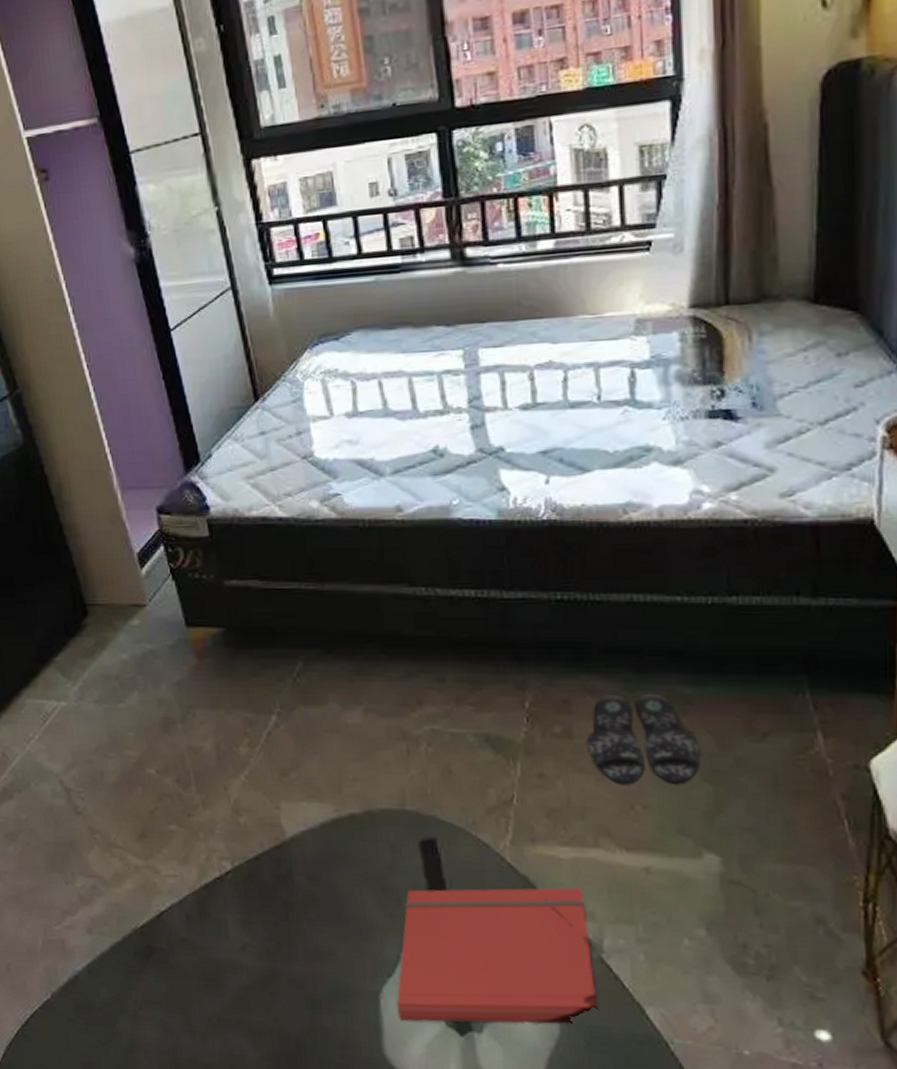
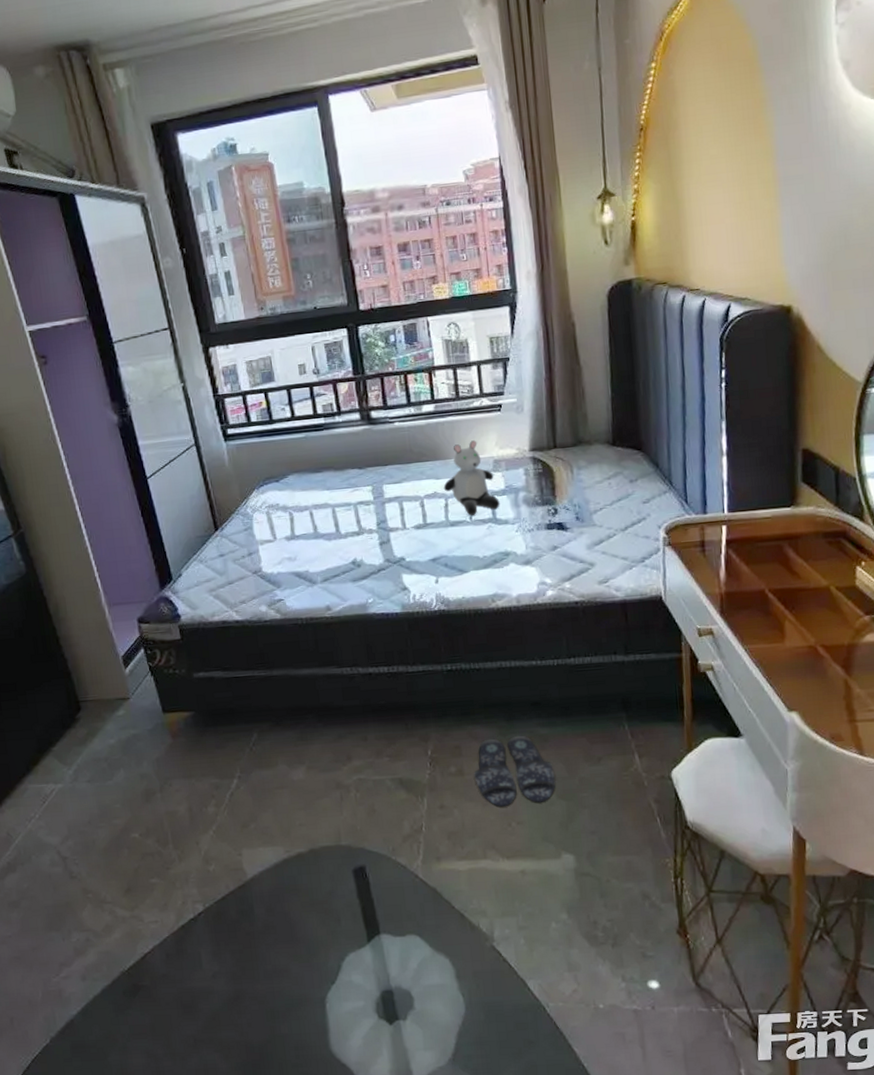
book: present [396,887,598,1024] -> none [339,892,492,1019]
stuffed animal: none [562,291,642,395] -> present [443,440,500,516]

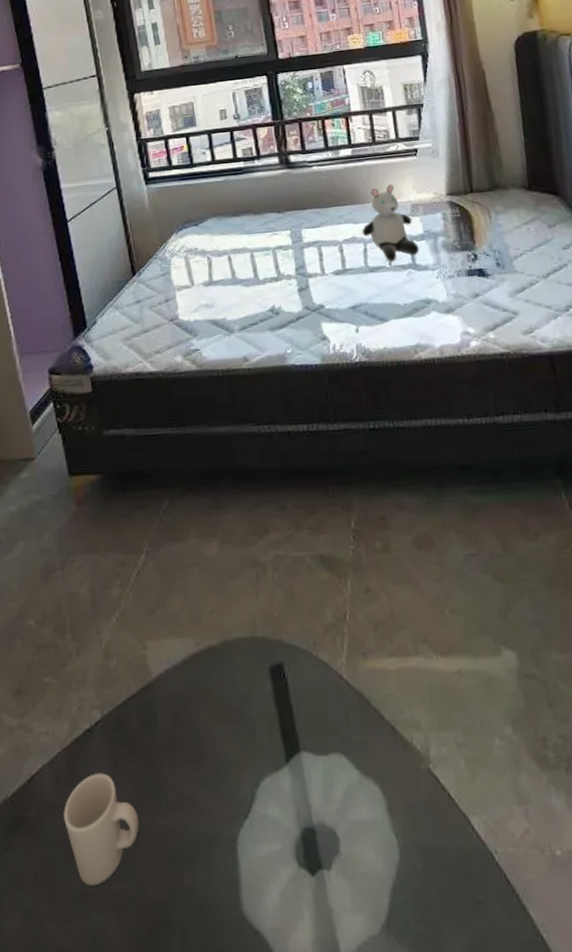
mug: none [174,951,241,1034] -> present [64,773,139,886]
slippers: present [474,735,555,808] -> none [401,504,491,591]

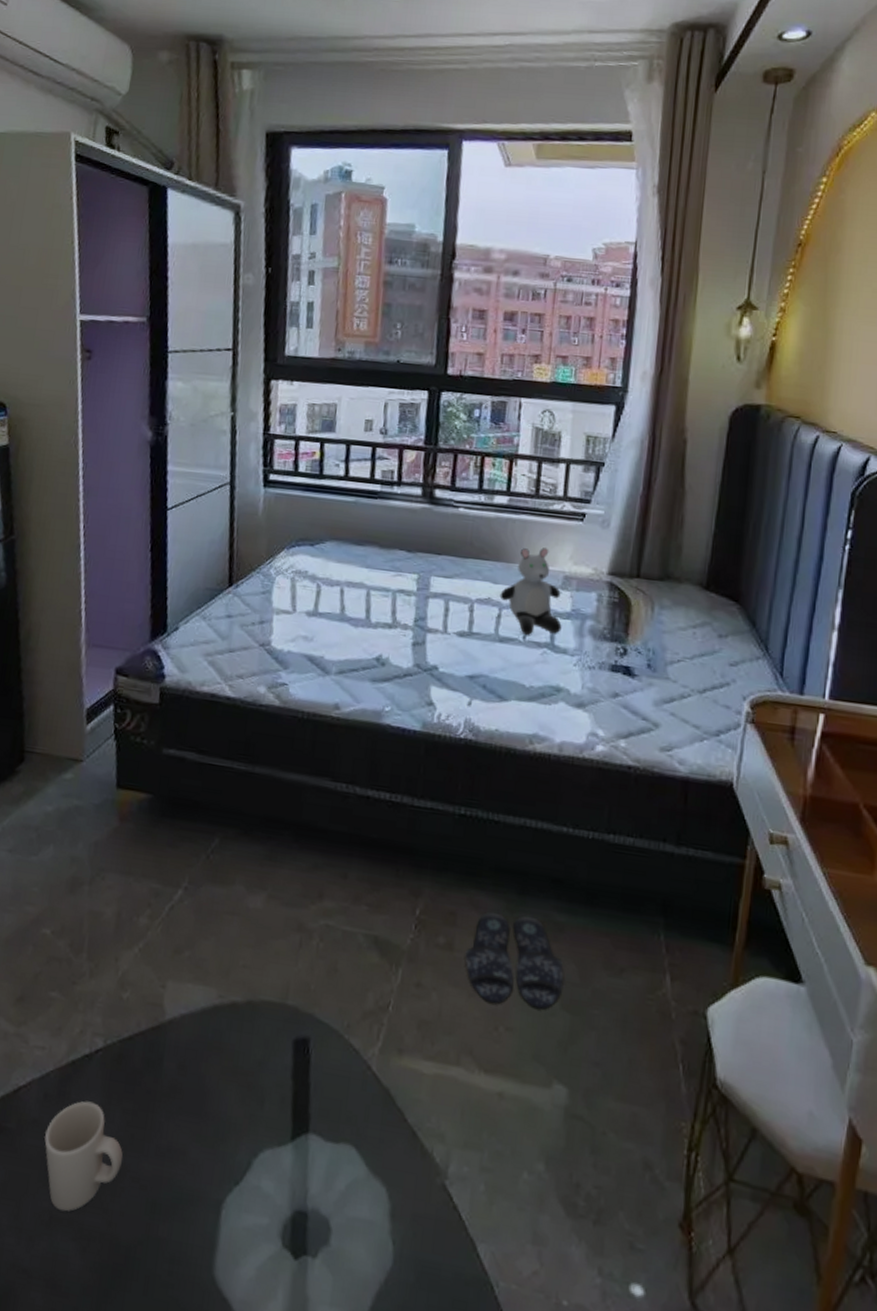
slippers: none [401,504,491,591] -> present [465,912,563,1010]

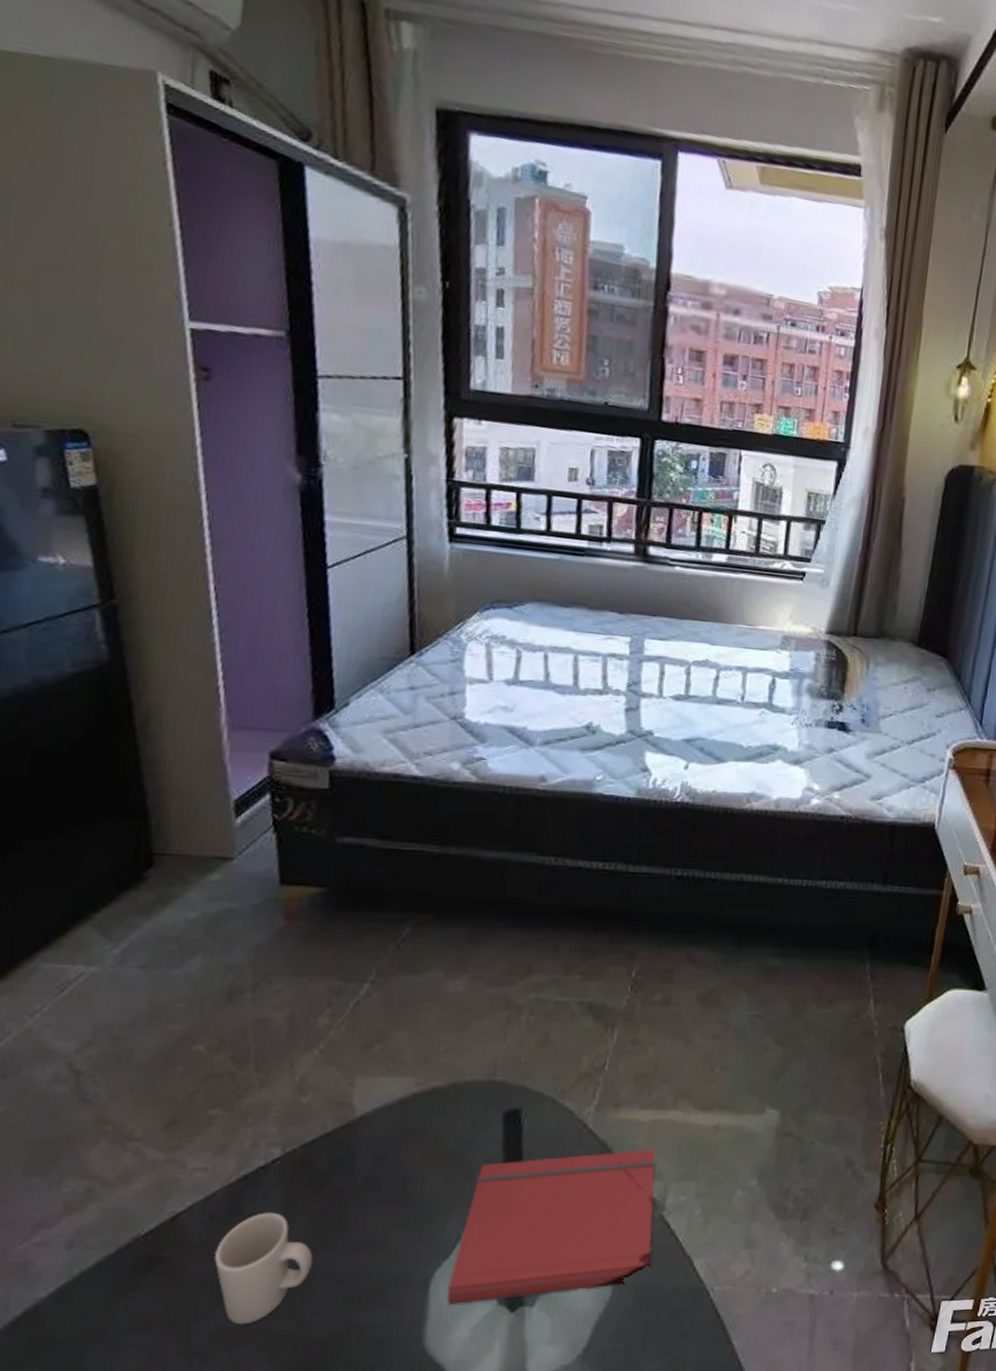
book: none [236,1090,439,1256] -> present [447,1148,656,1305]
slippers: present [465,912,563,1010] -> none [682,964,777,1048]
stuffed animal: present [499,548,562,635] -> none [717,607,780,696]

